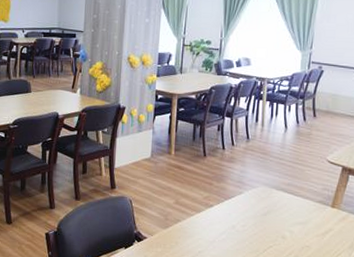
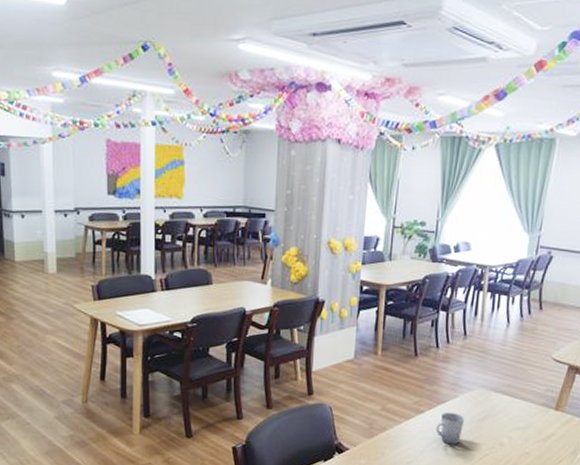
cup: none [223,206,250,237] -> present [435,412,465,445]

